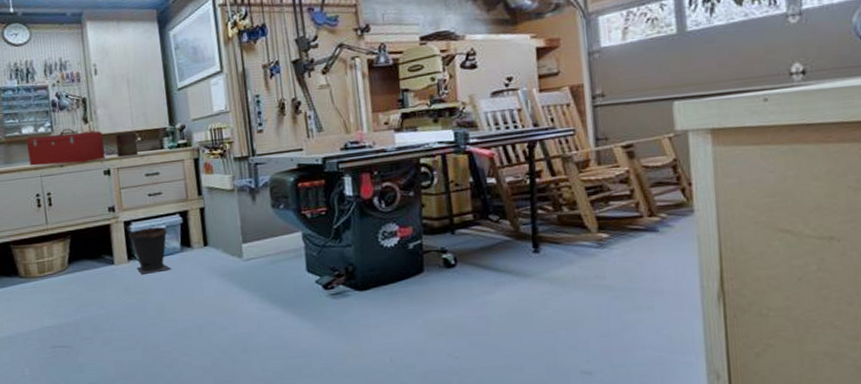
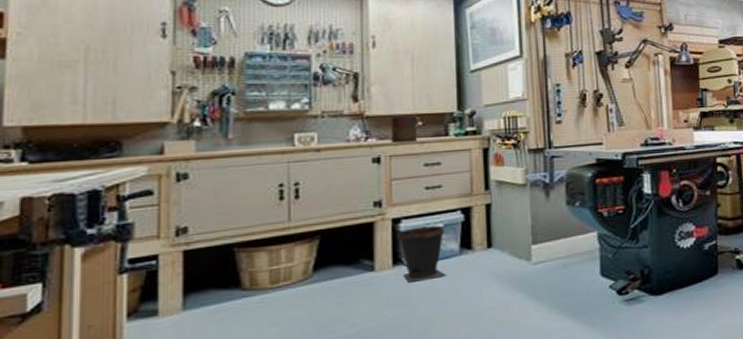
toolbox: present [26,128,105,166] -> none [274,107,376,149]

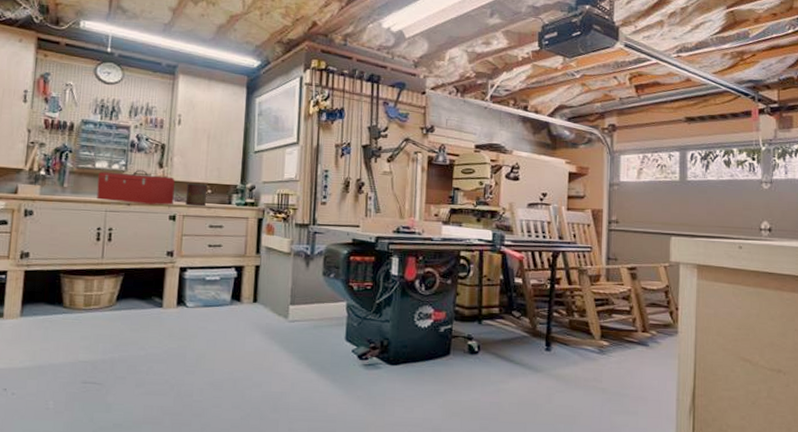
toolbox: none [274,107,376,149] -> present [96,170,175,206]
bucket: present [396,225,446,283] -> none [182,277,220,322]

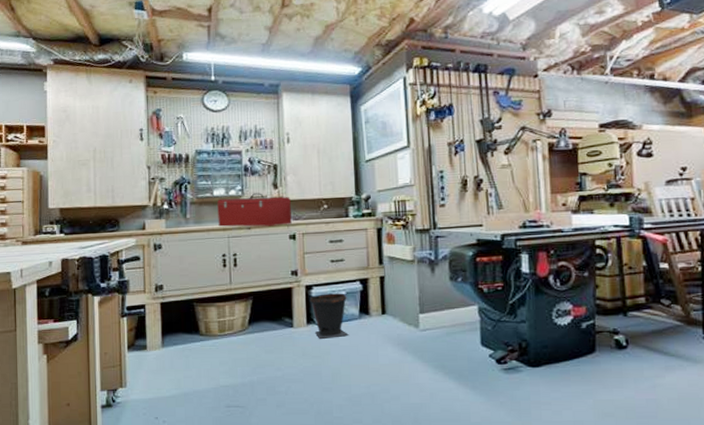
bucket: none [182,277,220,322] -> present [309,293,349,339]
paint can: present [185,183,208,207] -> none [302,200,324,223]

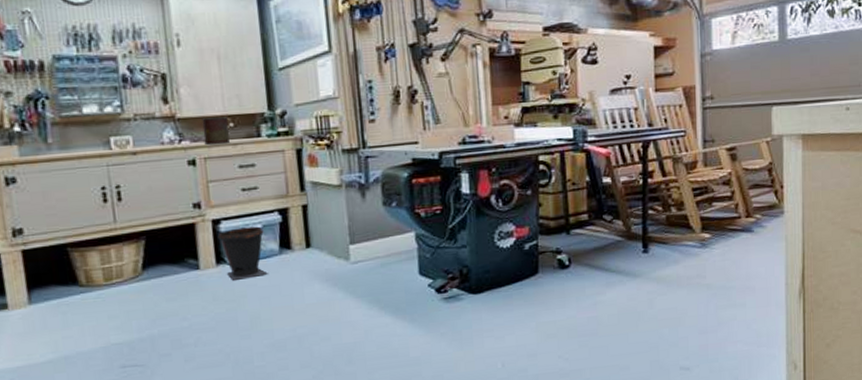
toolbox: present [217,193,292,227] -> none [89,109,190,153]
paint can: none [302,200,324,223] -> present [202,117,231,146]

